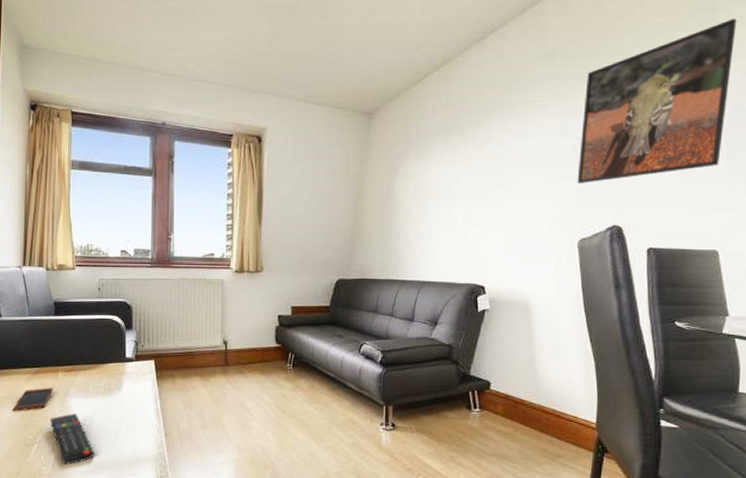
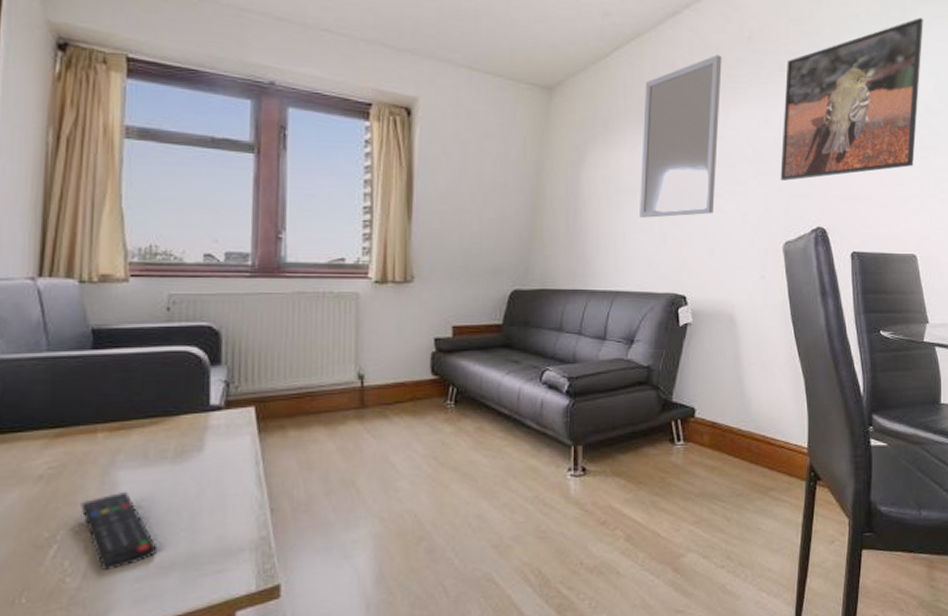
smartphone: present [12,387,53,411] -> none [13,456,88,497]
home mirror: none [445,73,523,219] -> present [640,55,722,218]

